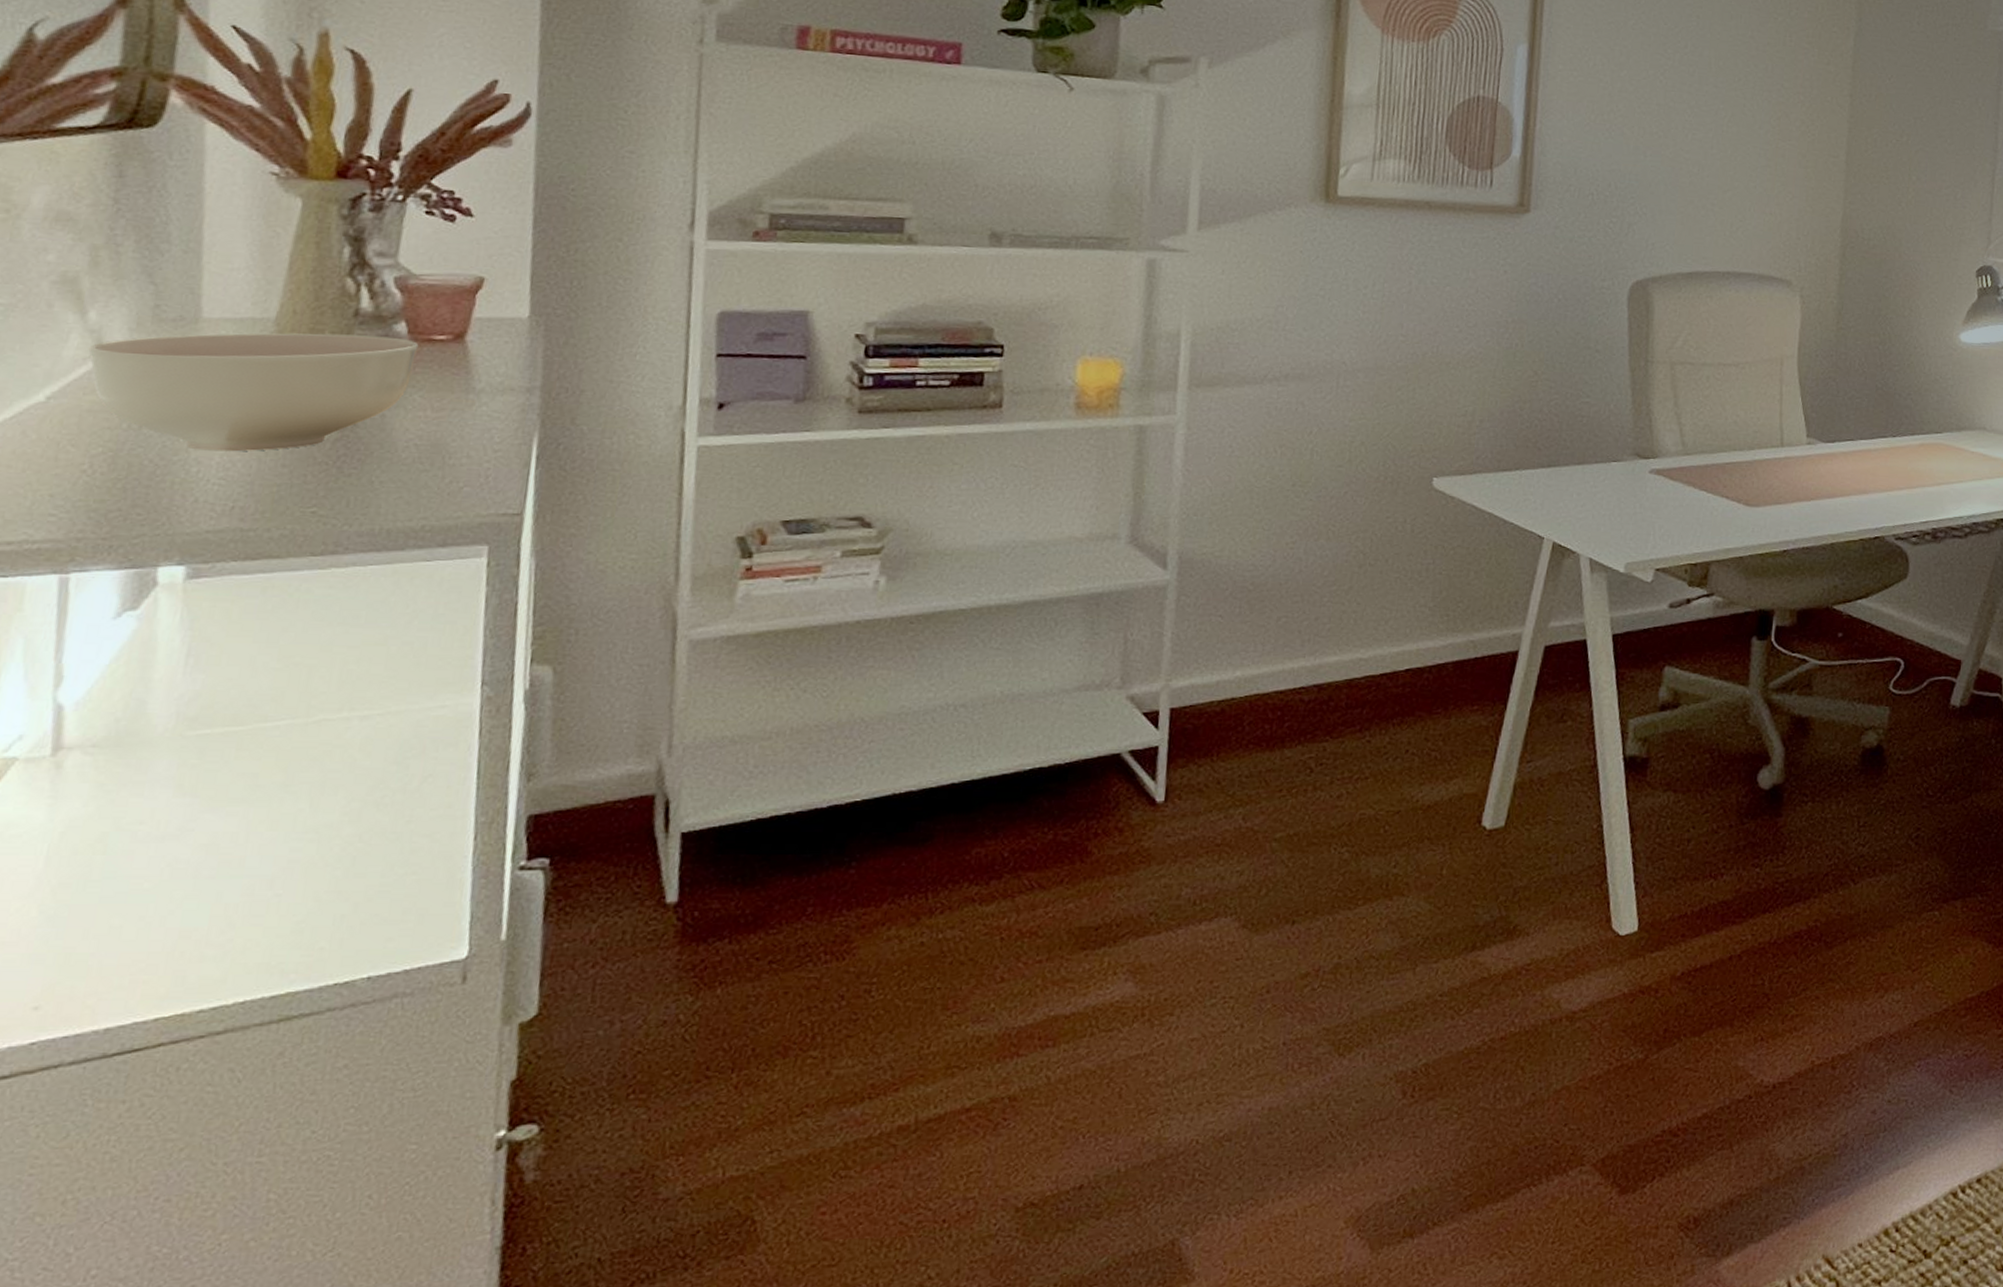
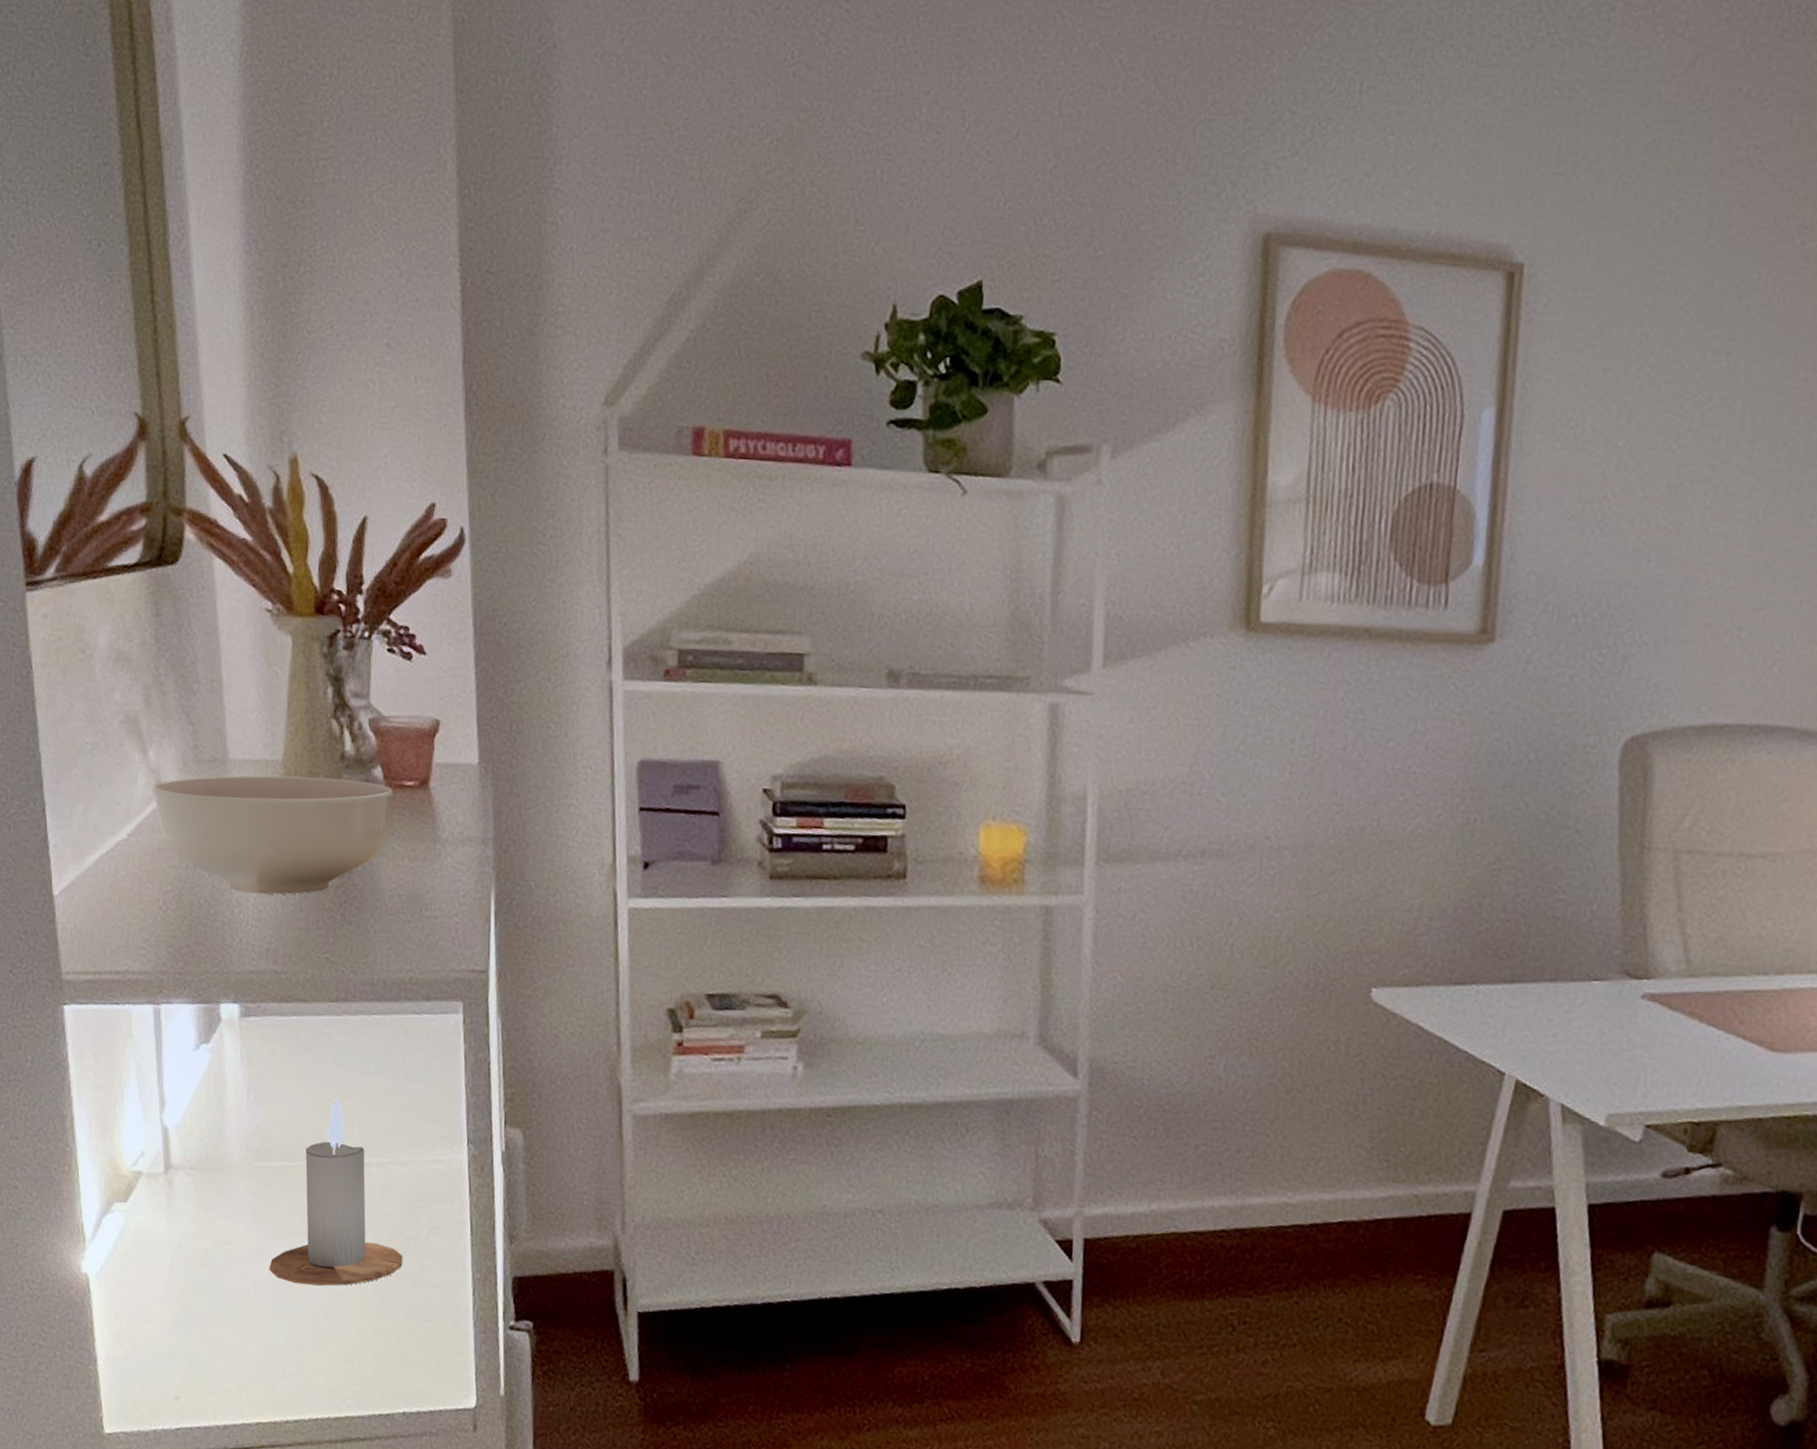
candle: none [194,653,385,857] -> present [269,1098,403,1287]

